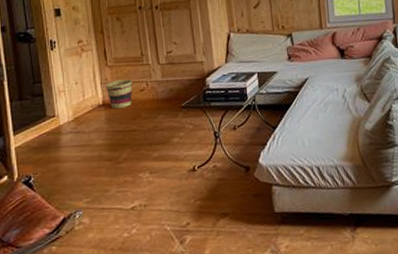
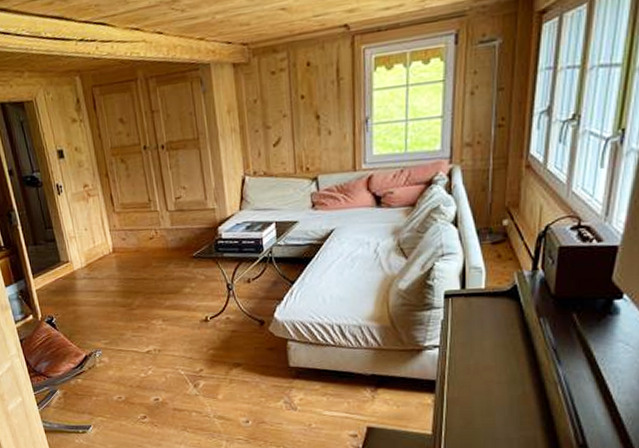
basket: present [106,79,133,109] -> none [114,226,142,257]

